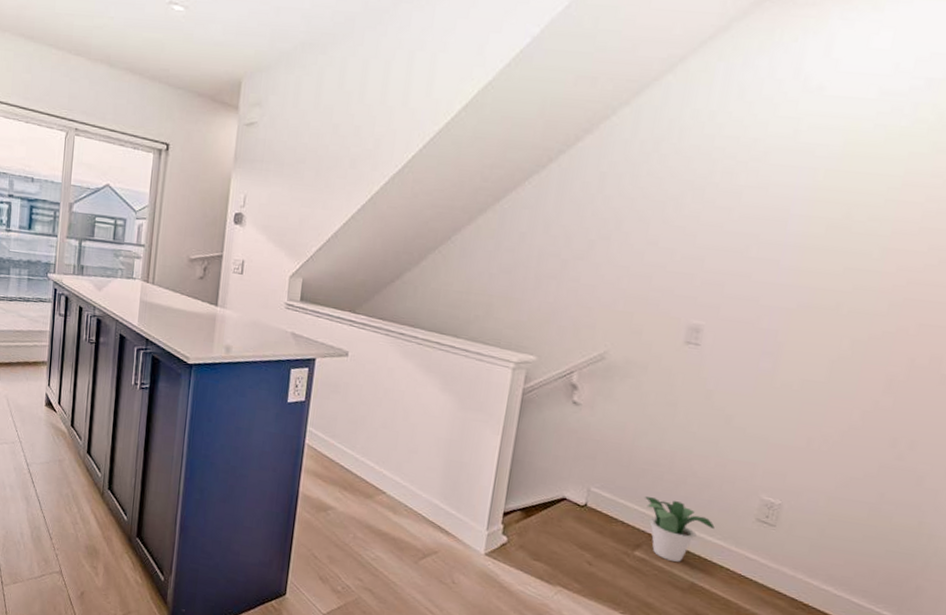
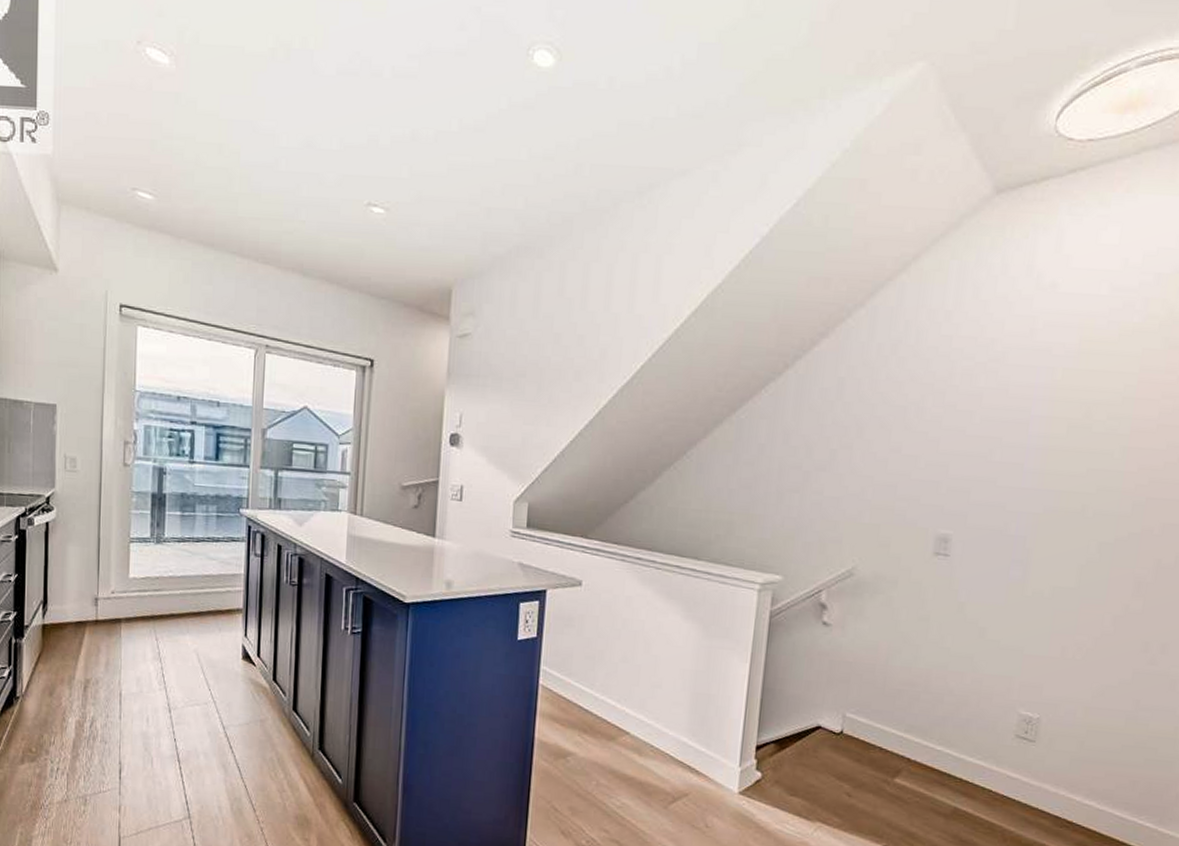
potted plant: present [645,497,715,562] -> none [902,719,974,787]

